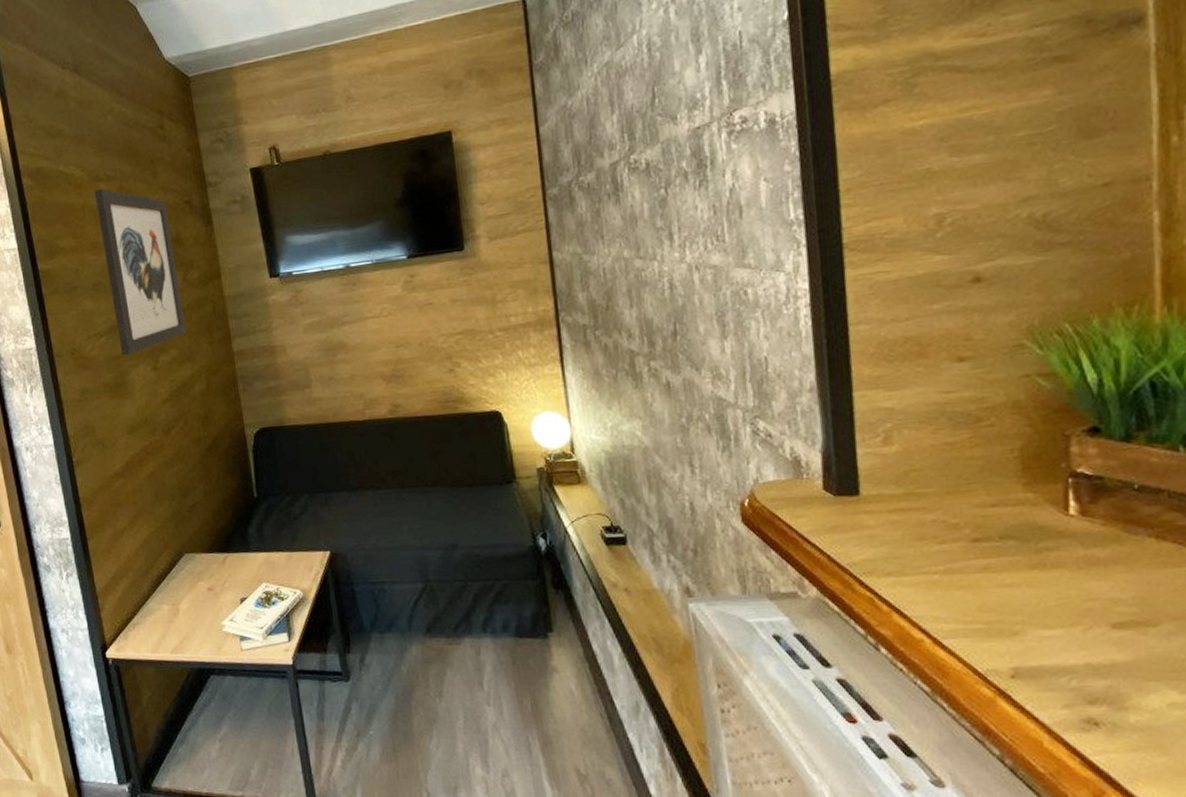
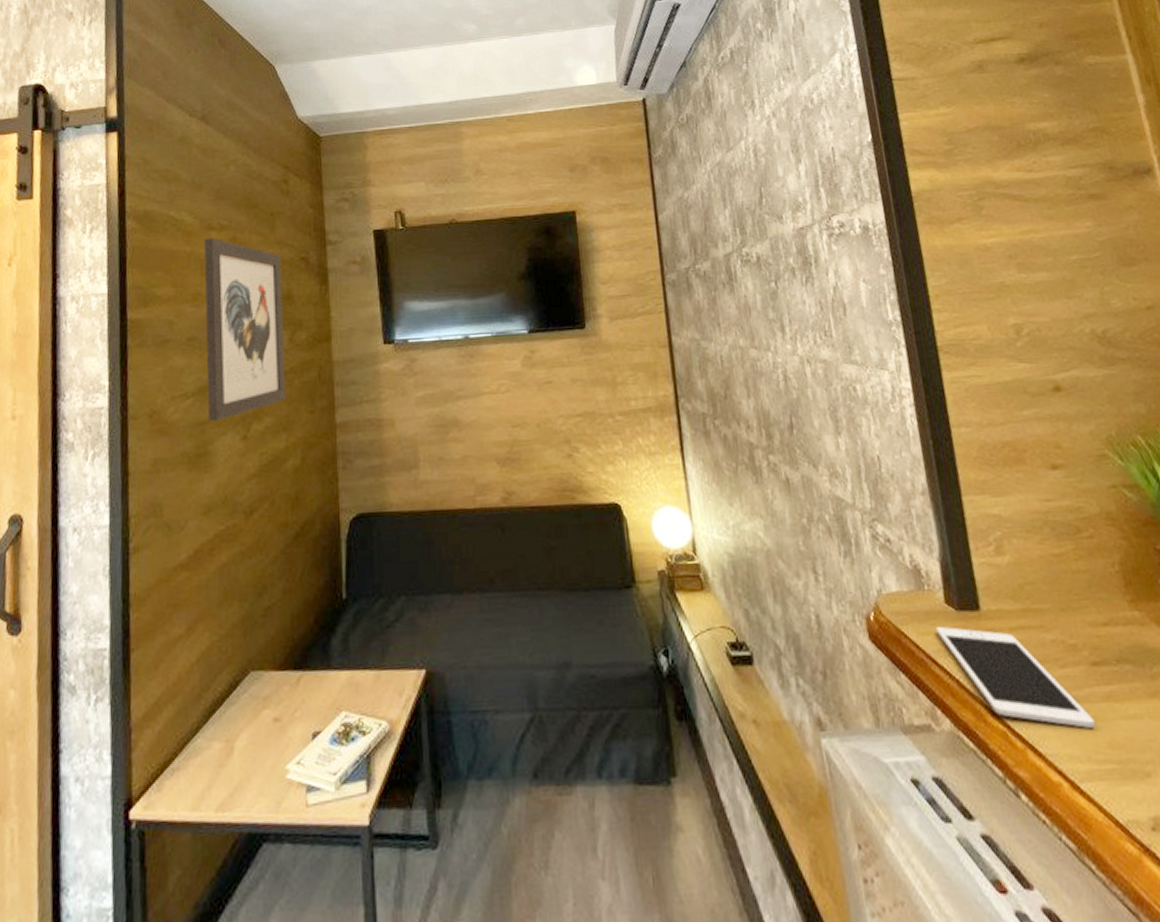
cell phone: none [811,510,967,595] -> present [936,627,1096,728]

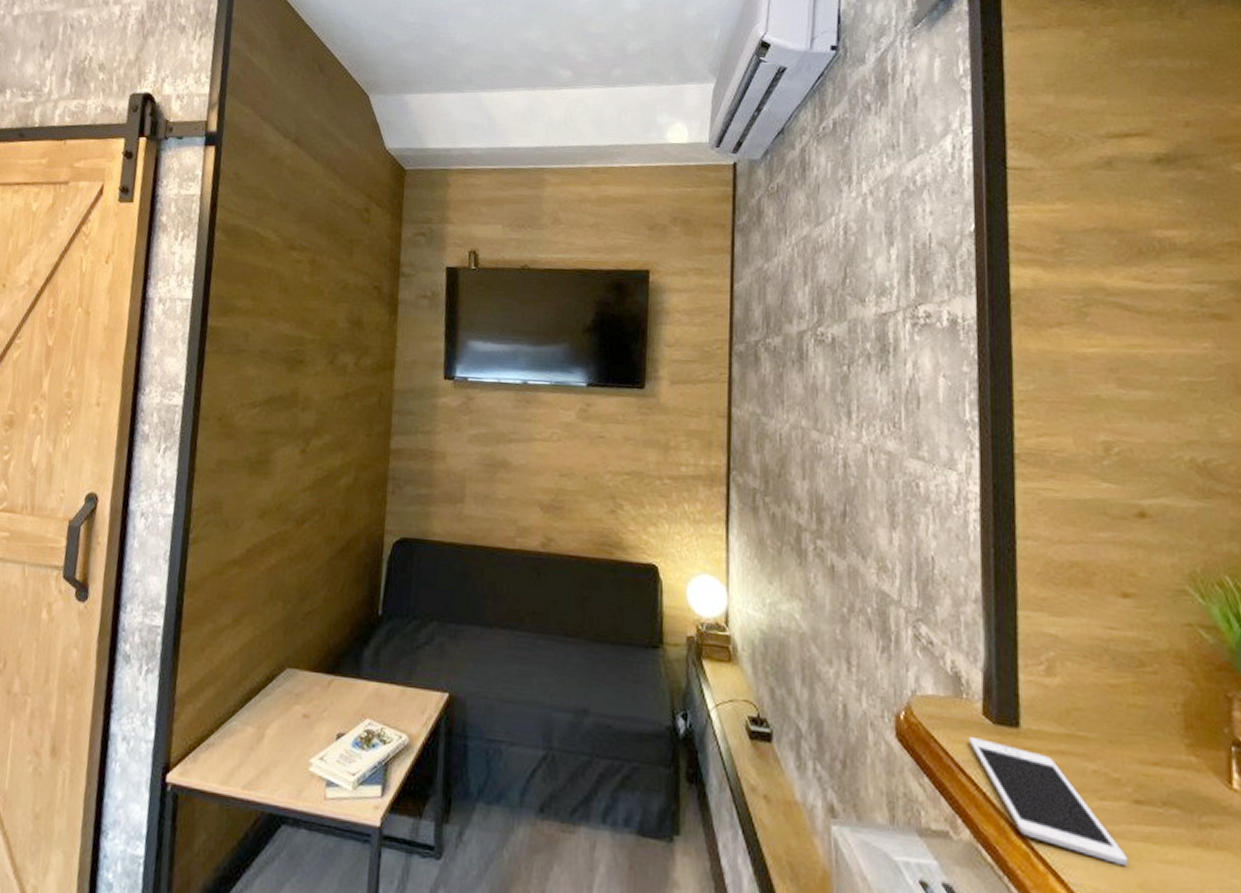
wall art: present [203,238,286,422] -> none [272,258,356,433]

